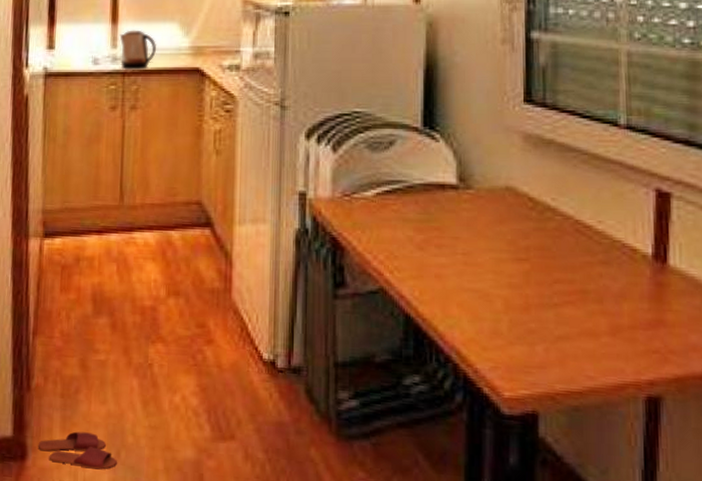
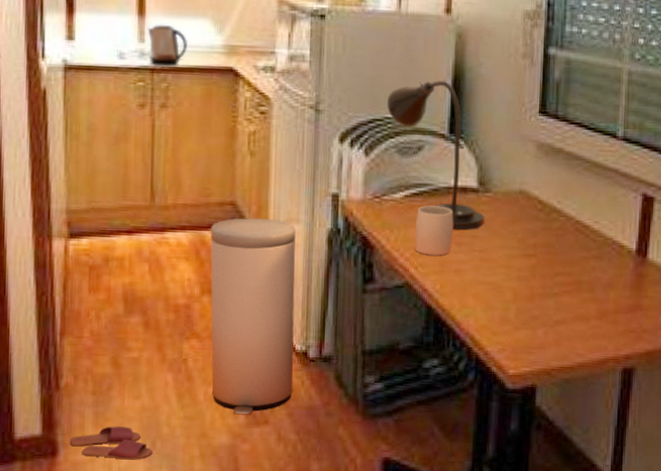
pedal bin: none [176,217,262,428] -> present [210,218,296,415]
desk lamp: none [355,72,467,230] -> present [387,81,484,229]
mug: none [389,204,432,259] -> present [415,205,454,256]

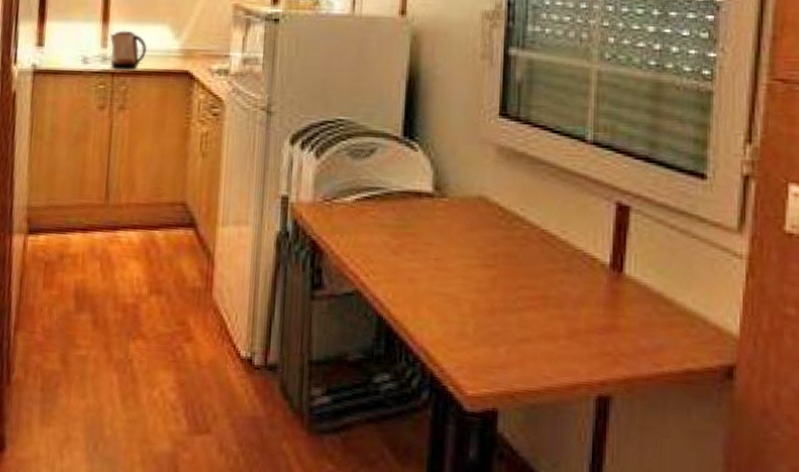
slippers: present [69,426,152,460] -> none [16,424,95,461]
pedal bin: present [210,218,296,415] -> none [154,218,244,422]
desk lamp: present [387,81,484,229] -> none [339,82,440,236]
mug: present [415,205,454,256] -> none [366,210,407,263]

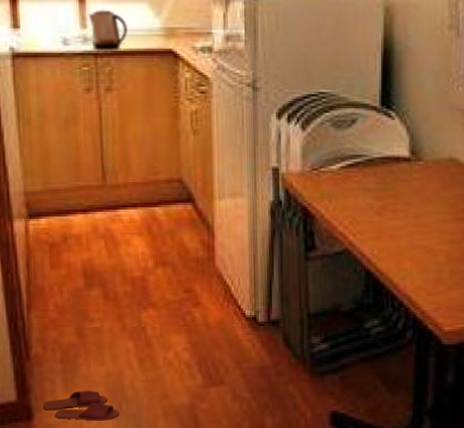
slippers: none [16,424,95,461] -> present [43,391,119,421]

